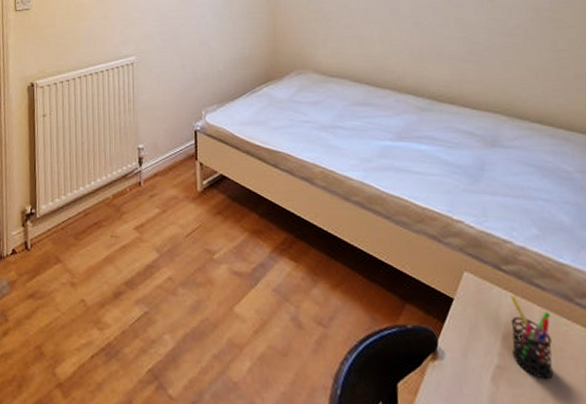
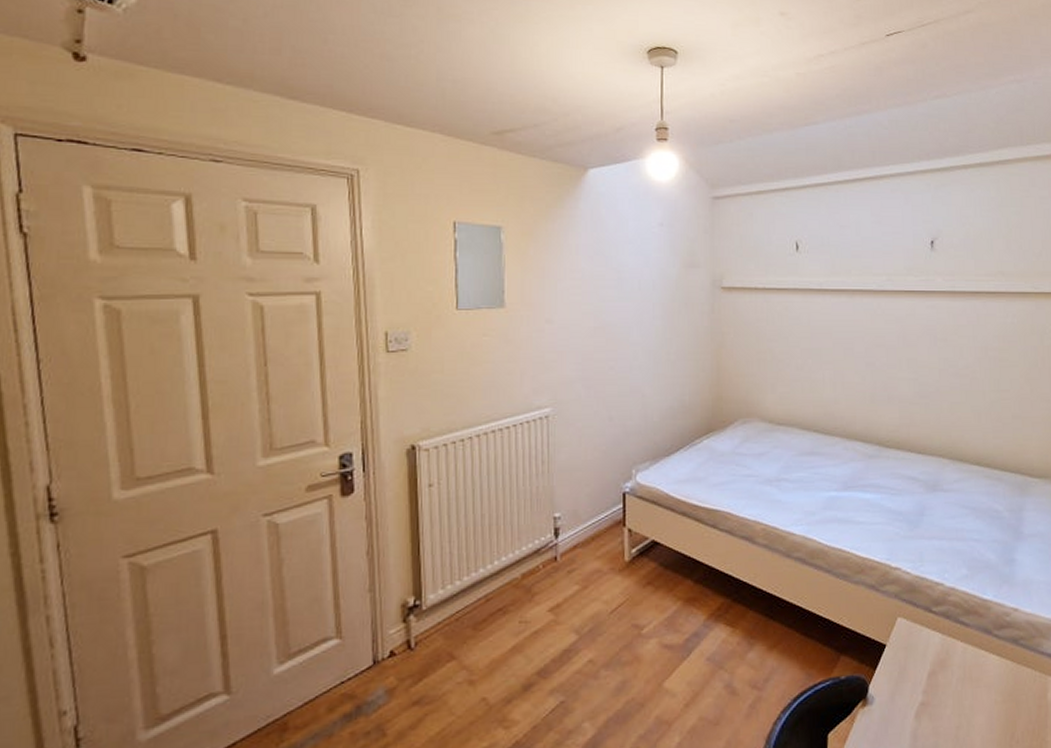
pen holder: present [510,294,553,380] -> none [936,634,971,709]

